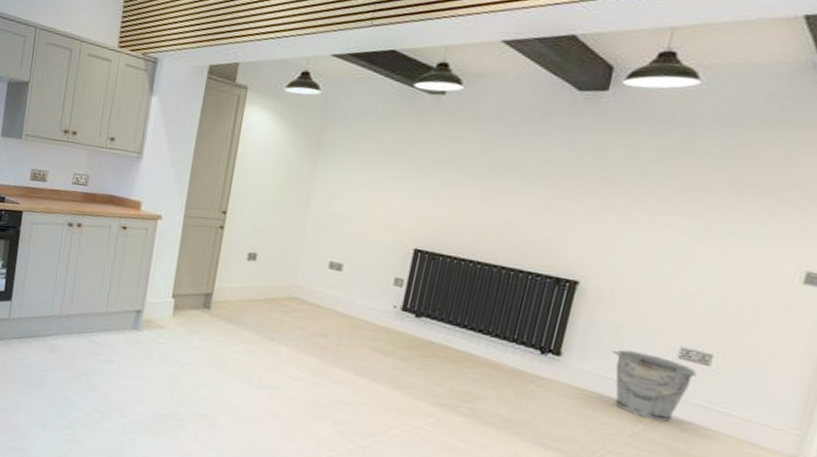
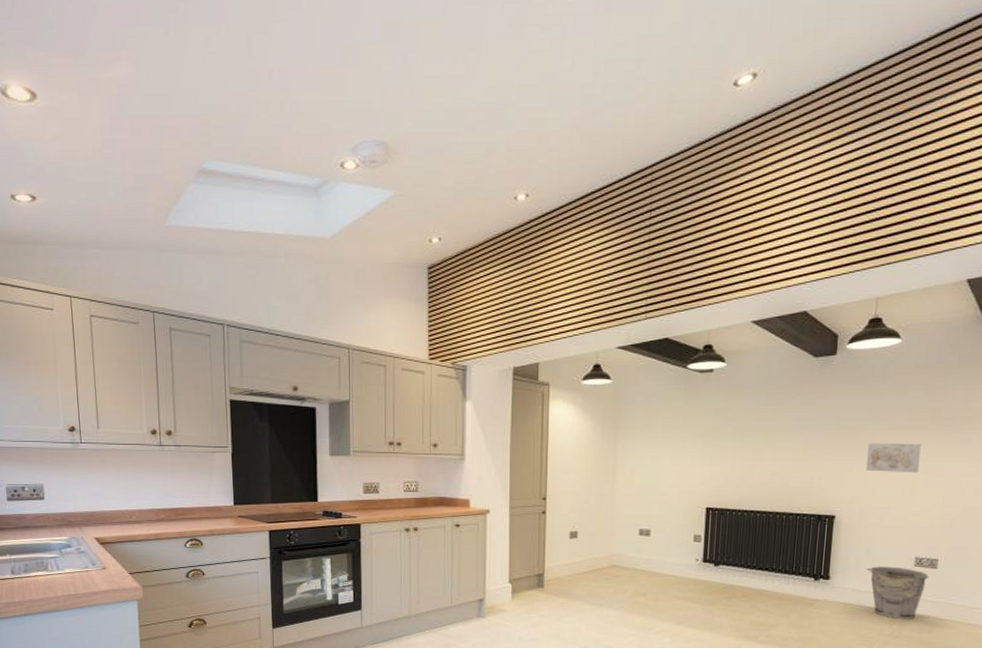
wall art: none [627,201,710,246] -> present [865,443,921,473]

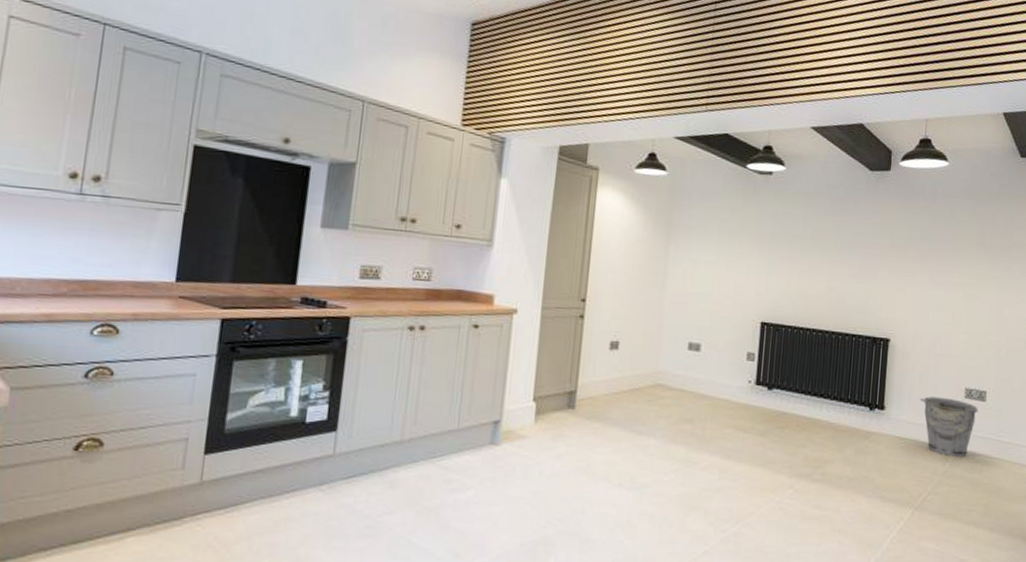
wall art: present [865,443,921,473] -> none [918,264,968,299]

